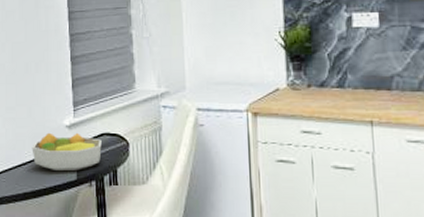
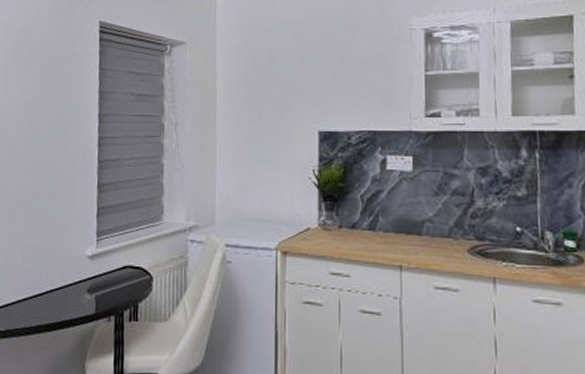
fruit bowl: present [32,132,102,172] -> none [49,262,124,305]

